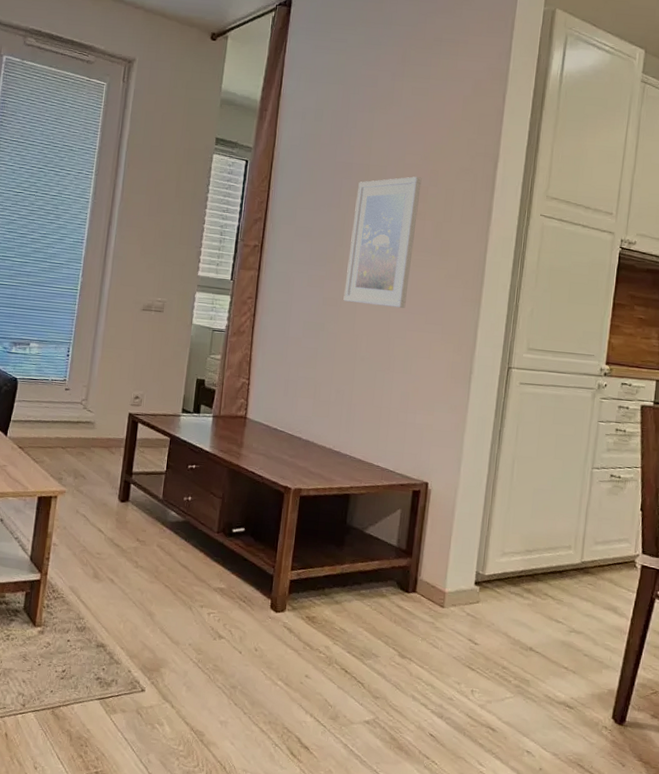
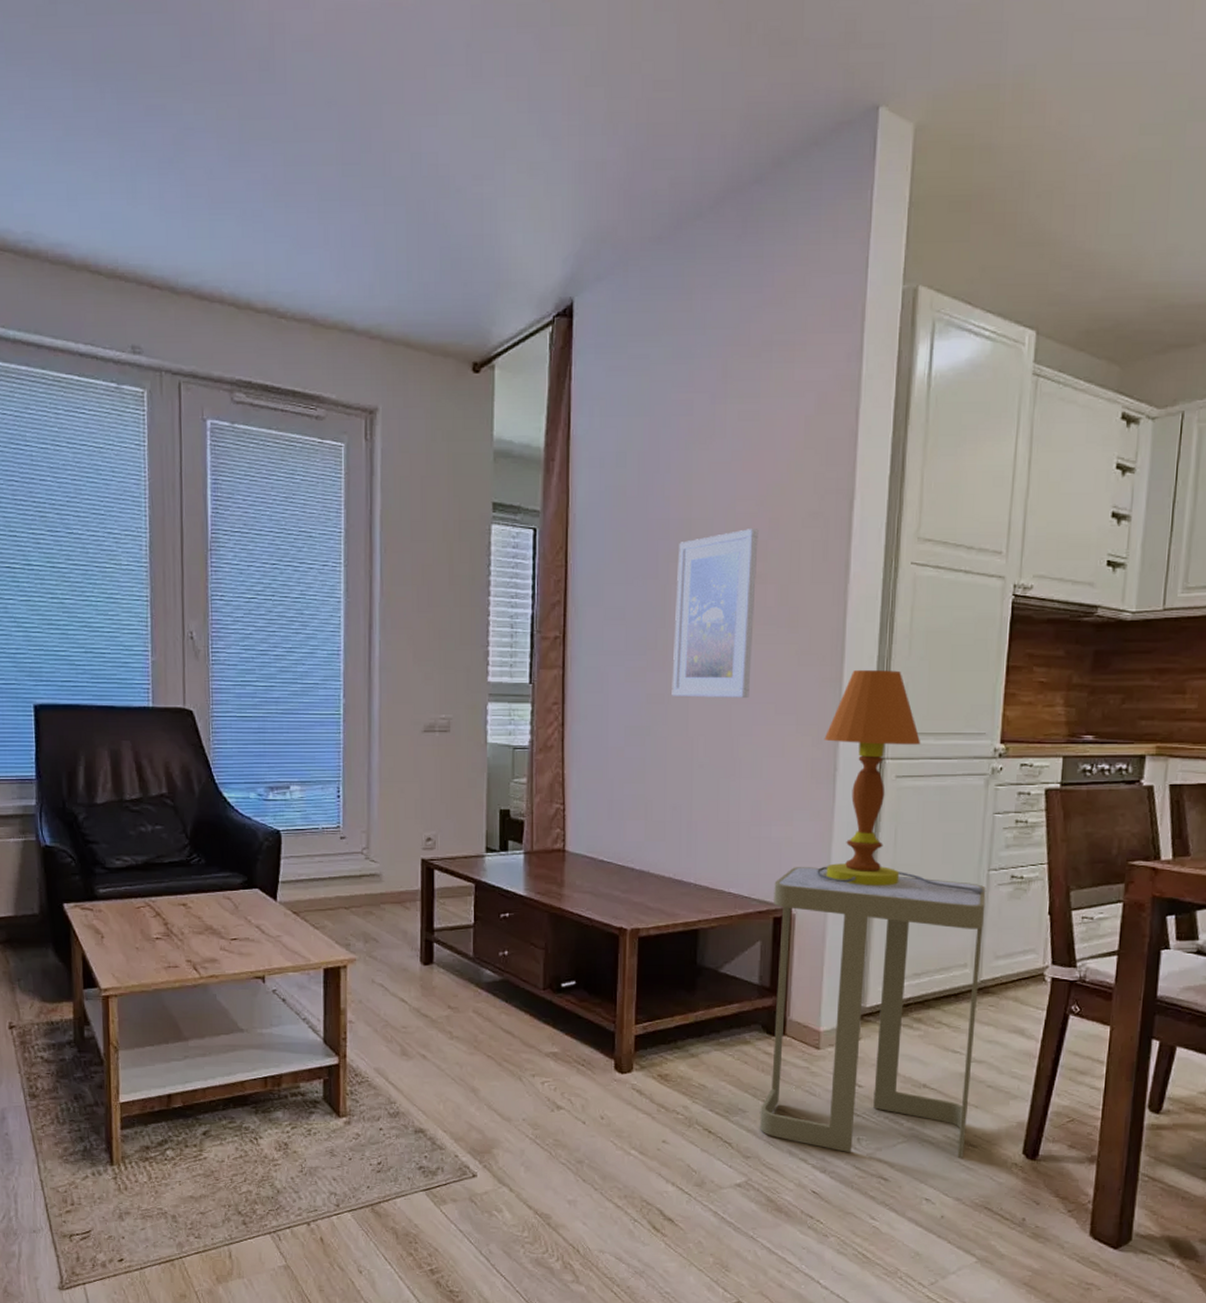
side table: none [388,450,590,718] -> present [759,867,986,1159]
table lamp: none [451,295,590,488] -> present [817,670,986,894]

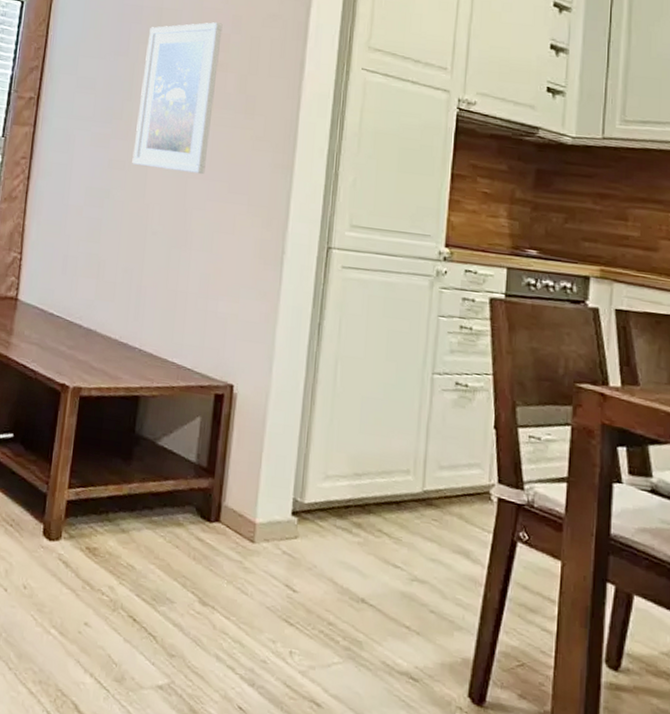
side table: present [759,867,986,1159] -> none [186,345,430,693]
table lamp: present [817,670,986,894] -> none [260,160,430,398]

